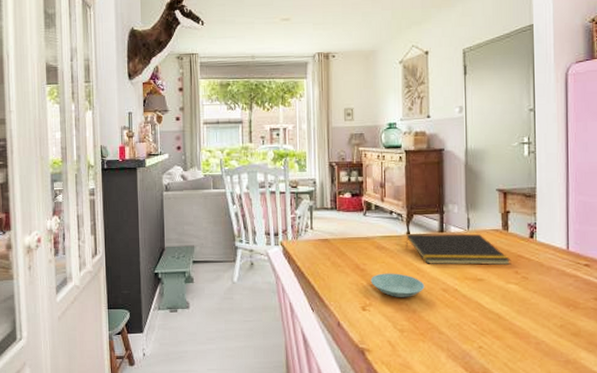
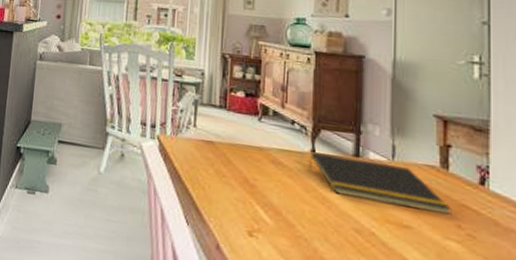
saucer: present [370,273,425,298] -> none [261,194,331,232]

